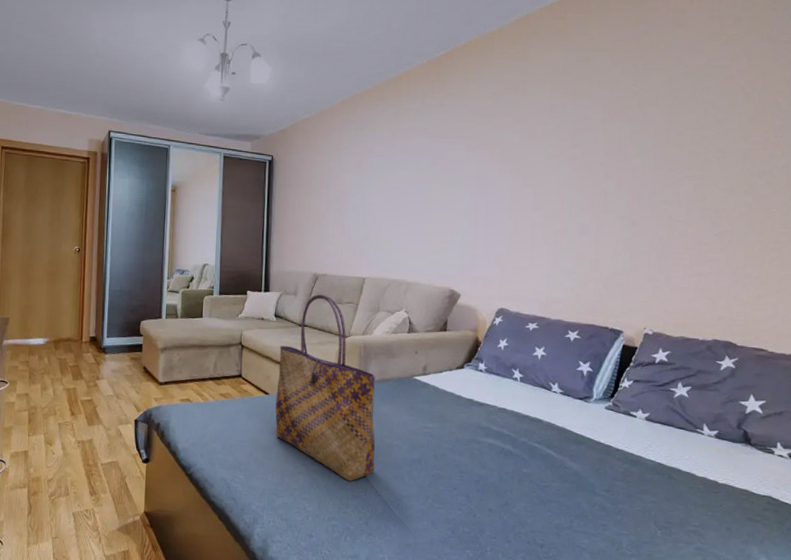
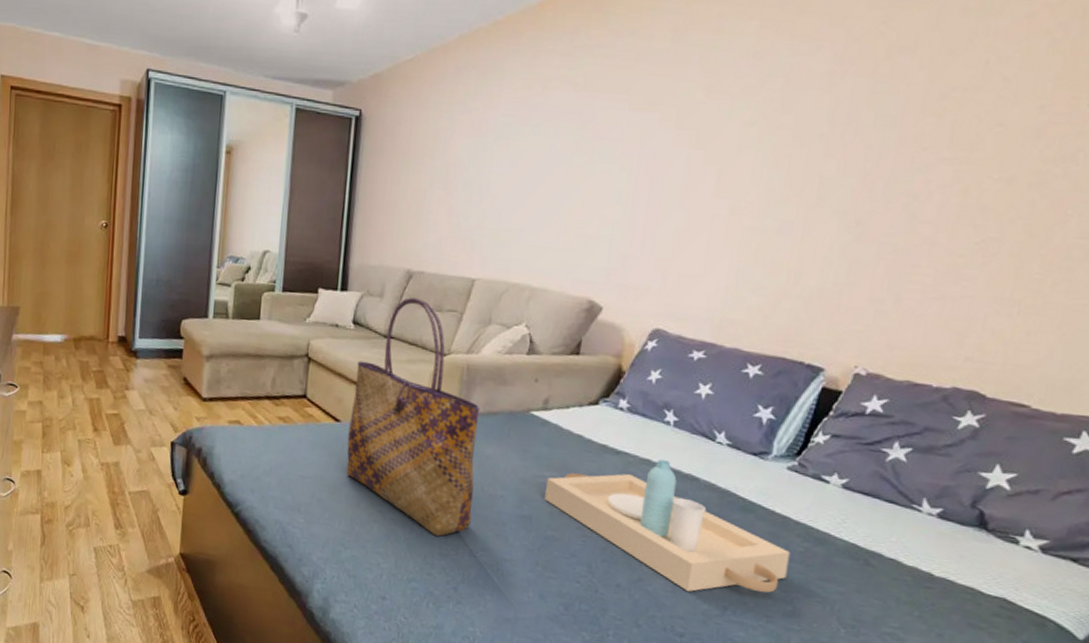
serving tray: none [429,408,615,511] -> present [544,459,791,593]

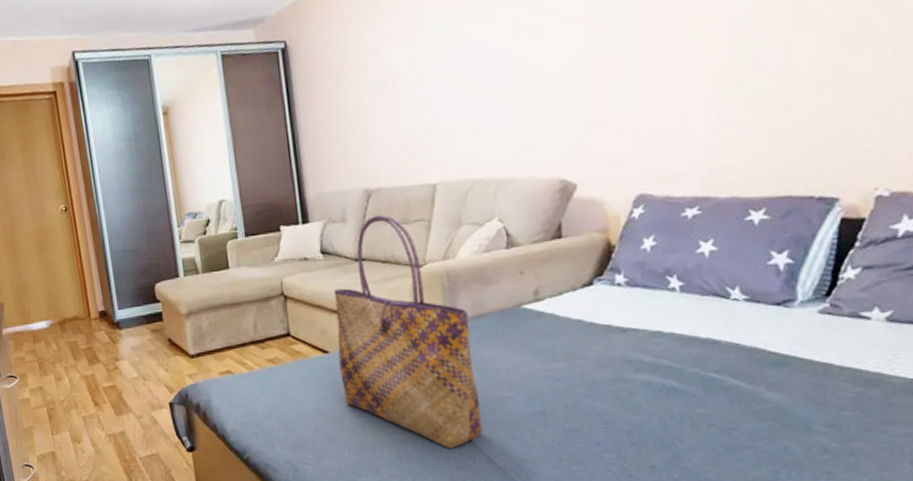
serving tray: present [544,459,791,593] -> none [553,328,841,462]

